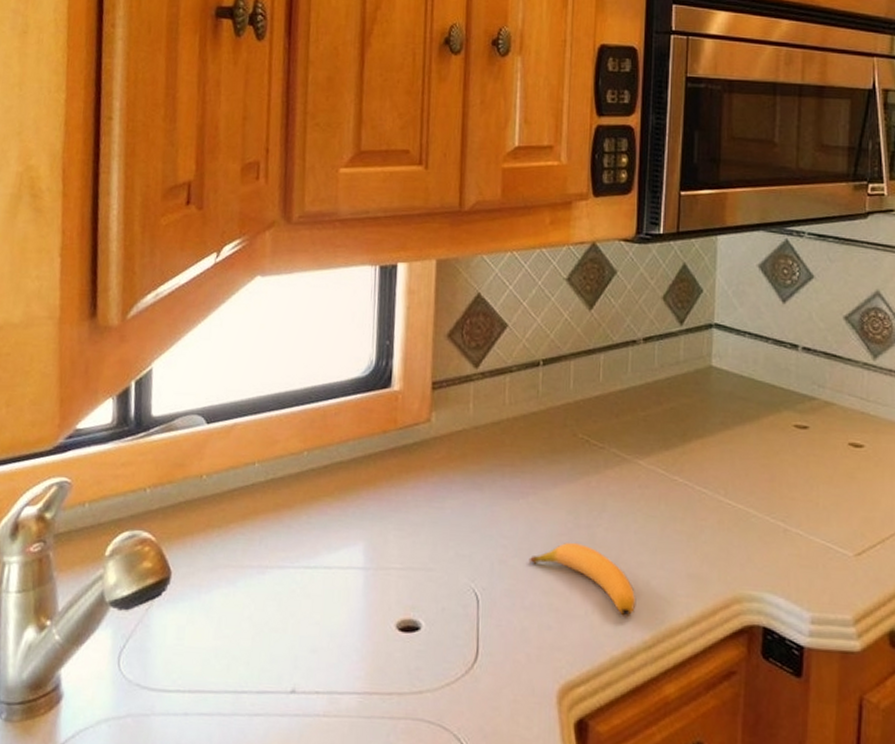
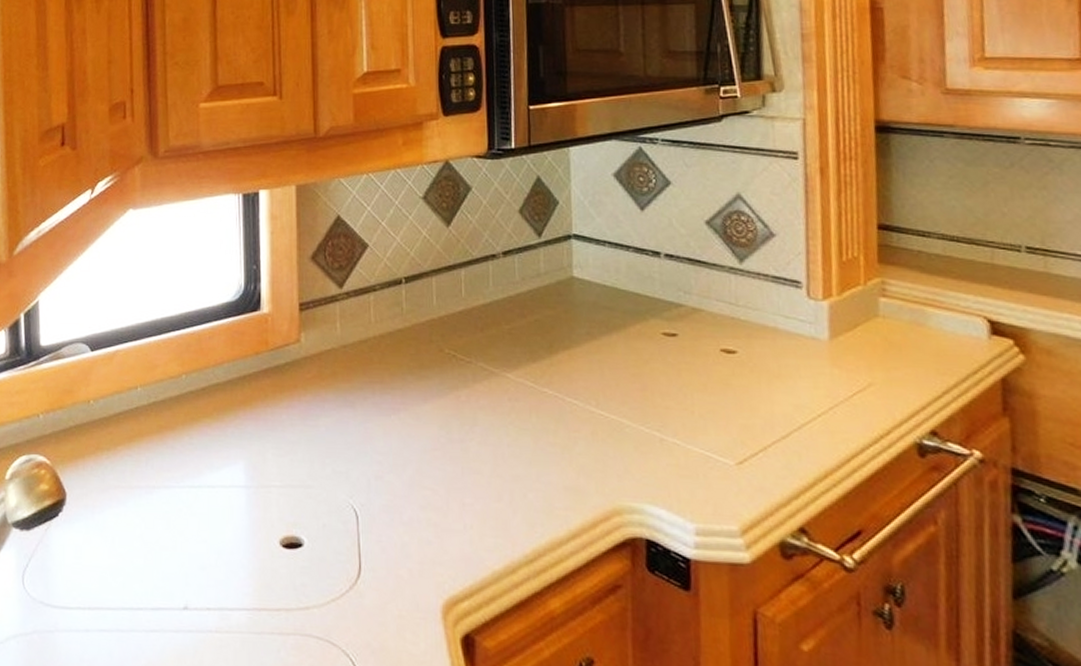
banana: present [528,542,635,616] -> none [404,457,513,530]

